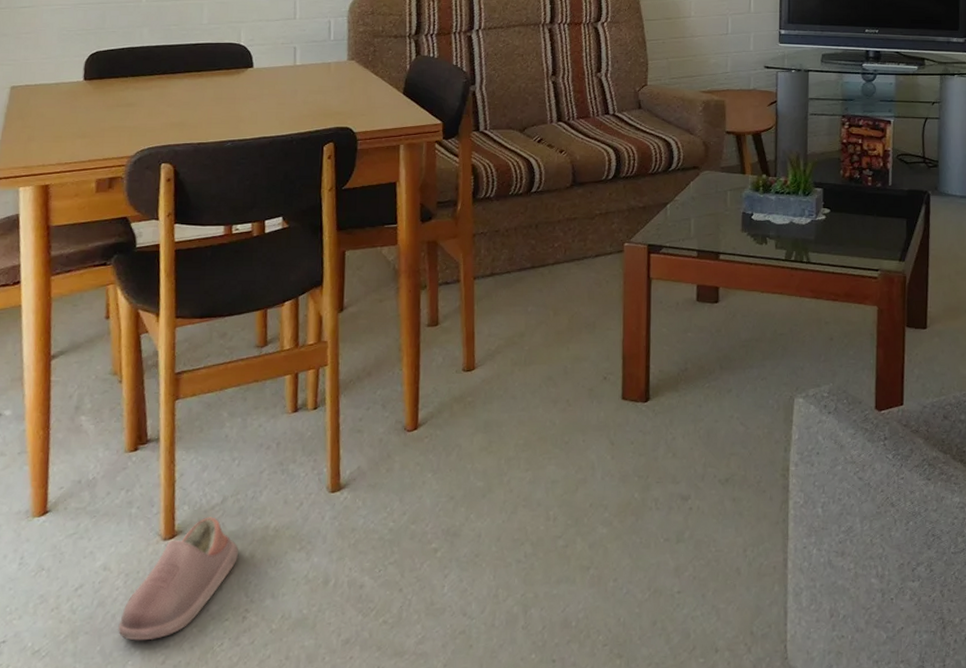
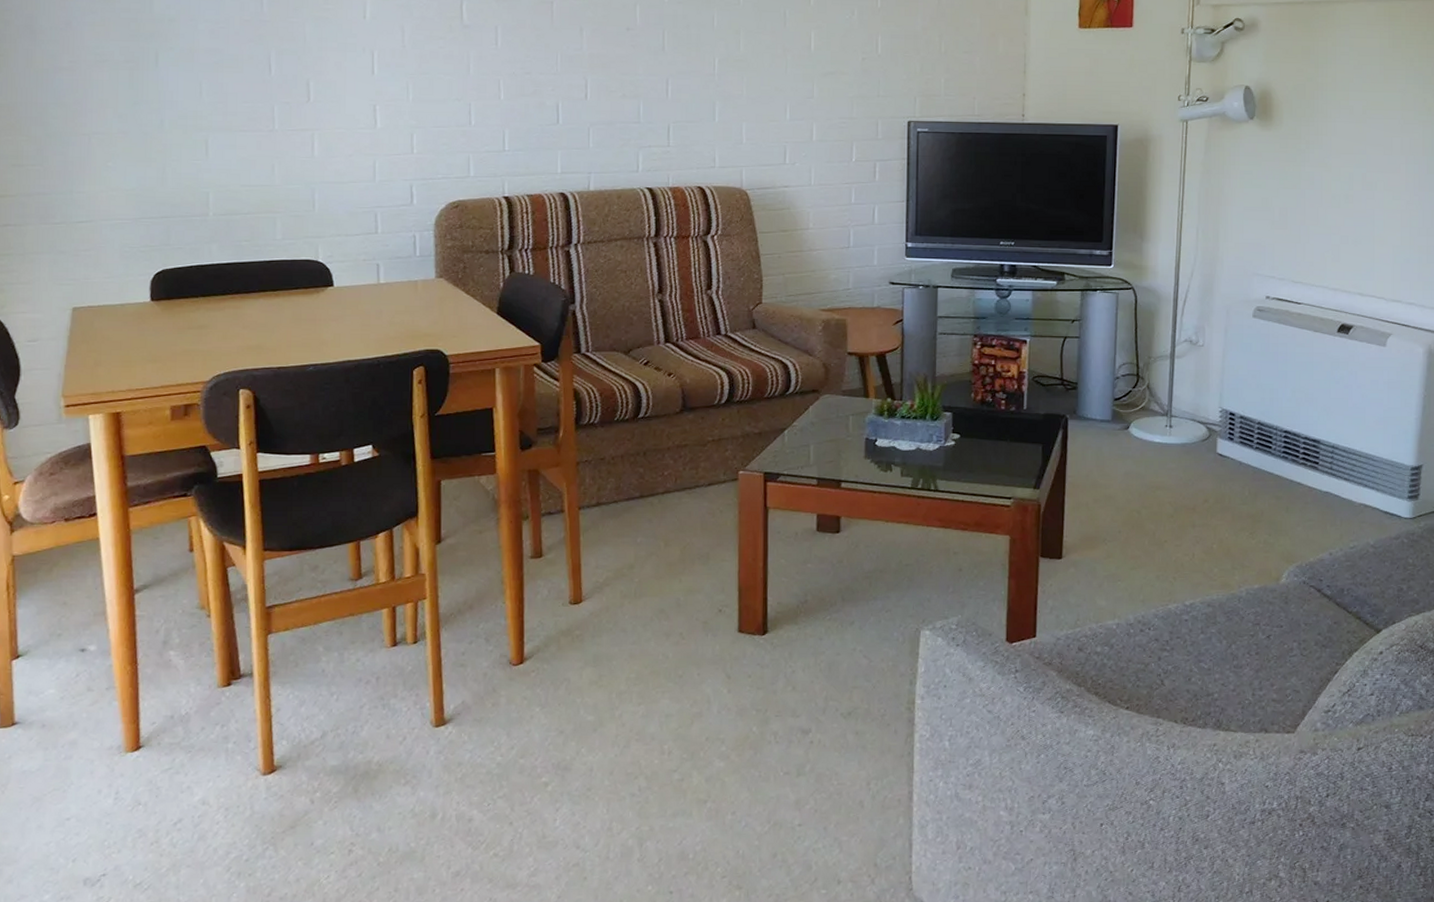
shoe: present [118,517,239,641] -> none [221,751,342,874]

